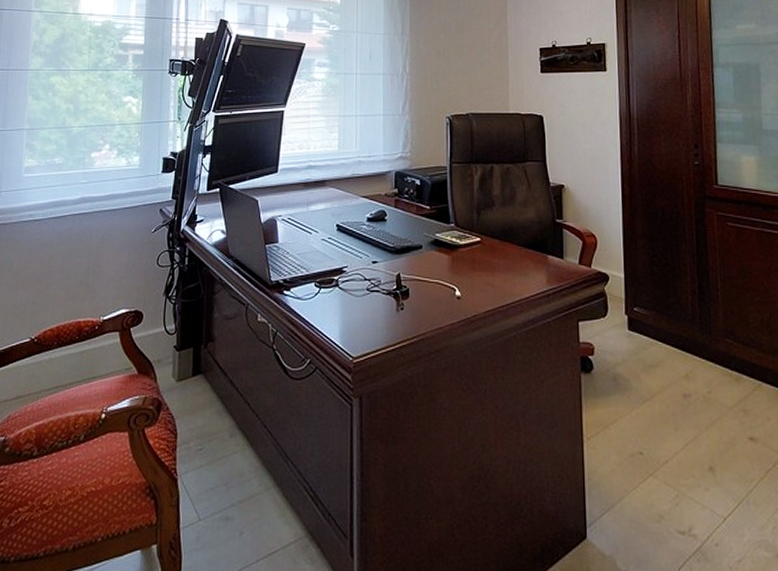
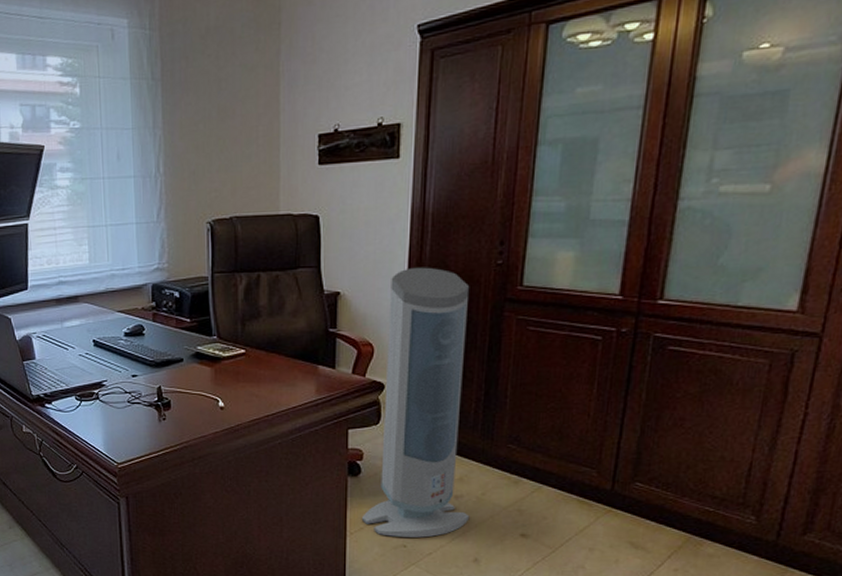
air purifier: none [598,165,700,443] -> present [362,267,470,538]

